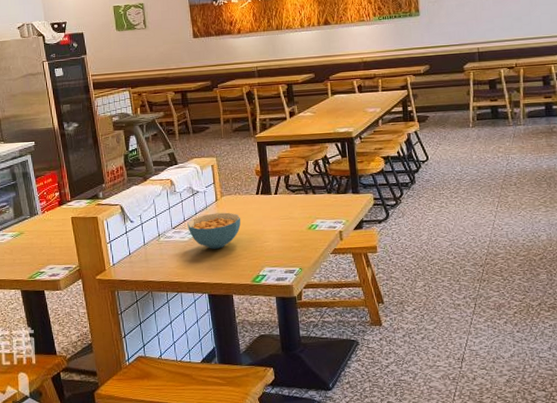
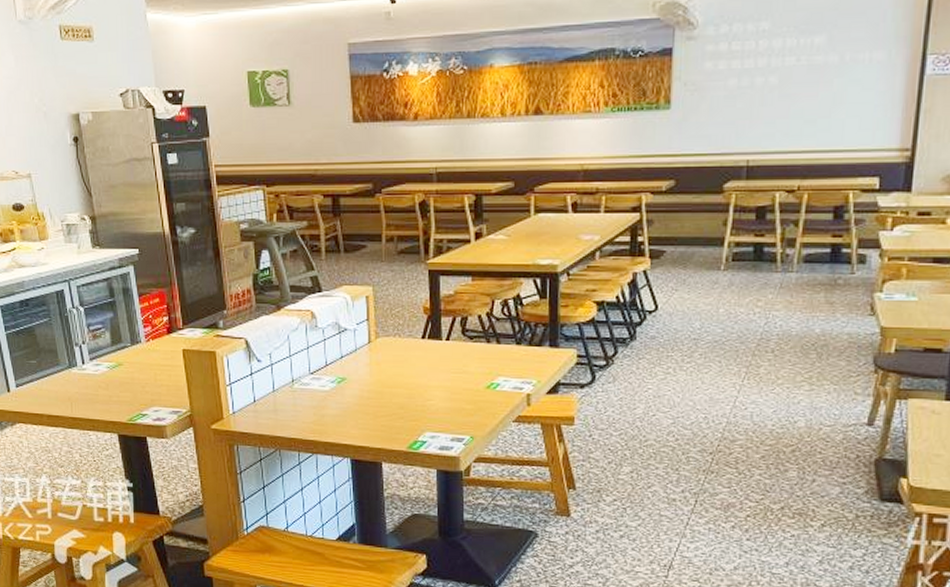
cereal bowl: present [187,212,241,249] -> none [330,358,400,404]

